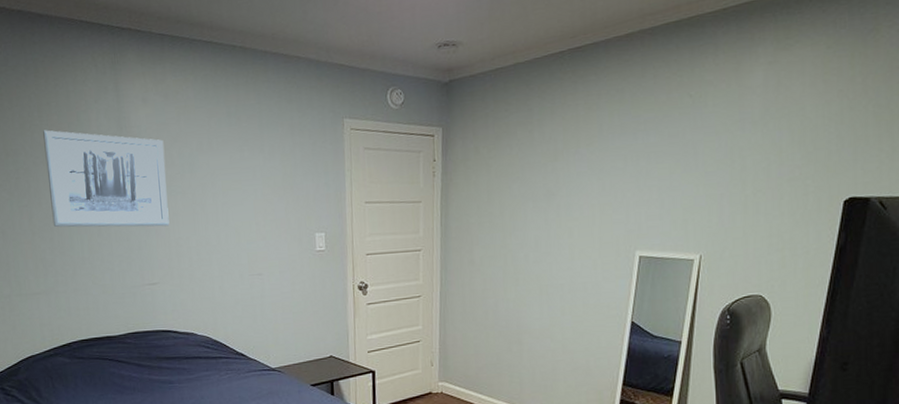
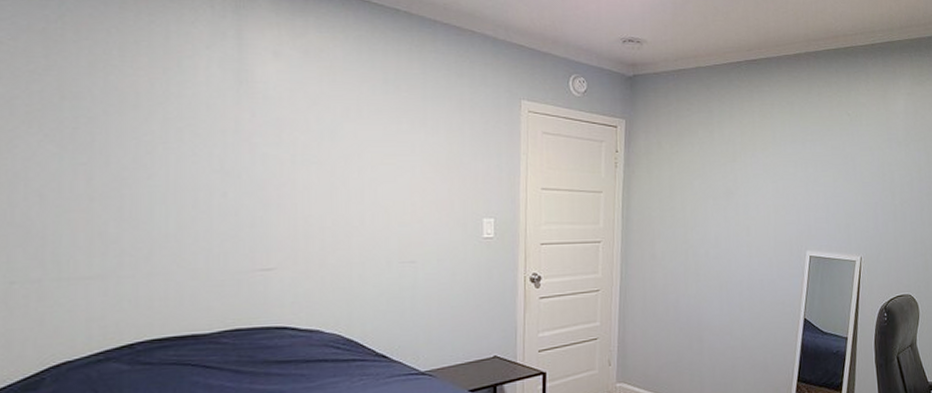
wall art: present [43,130,170,228] -> none [123,73,298,201]

